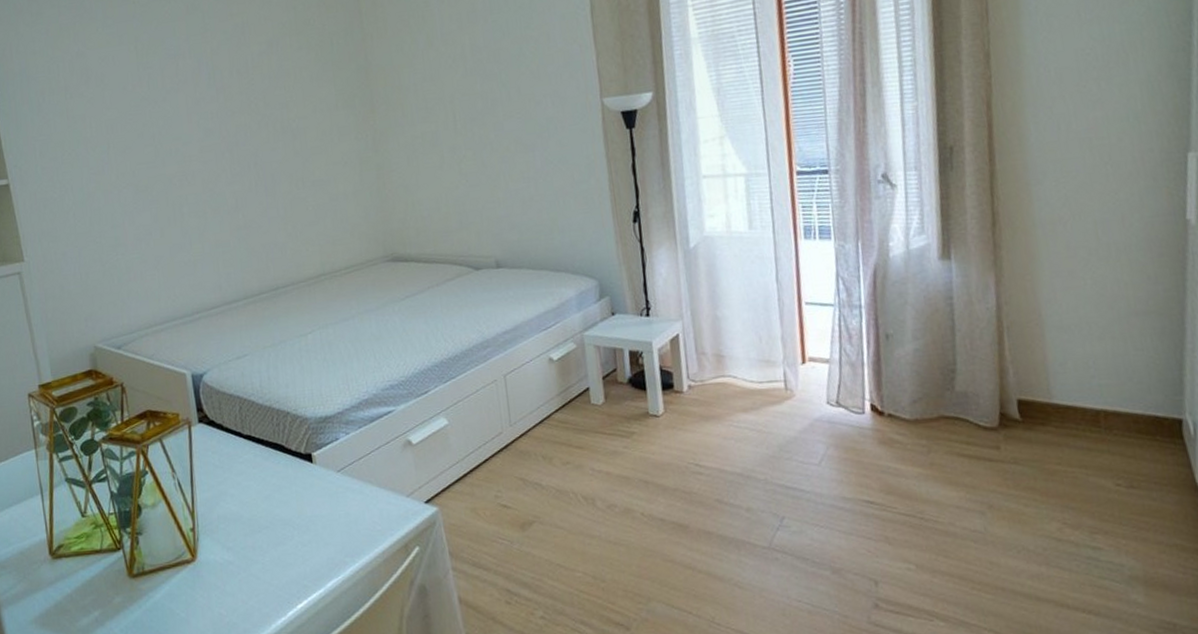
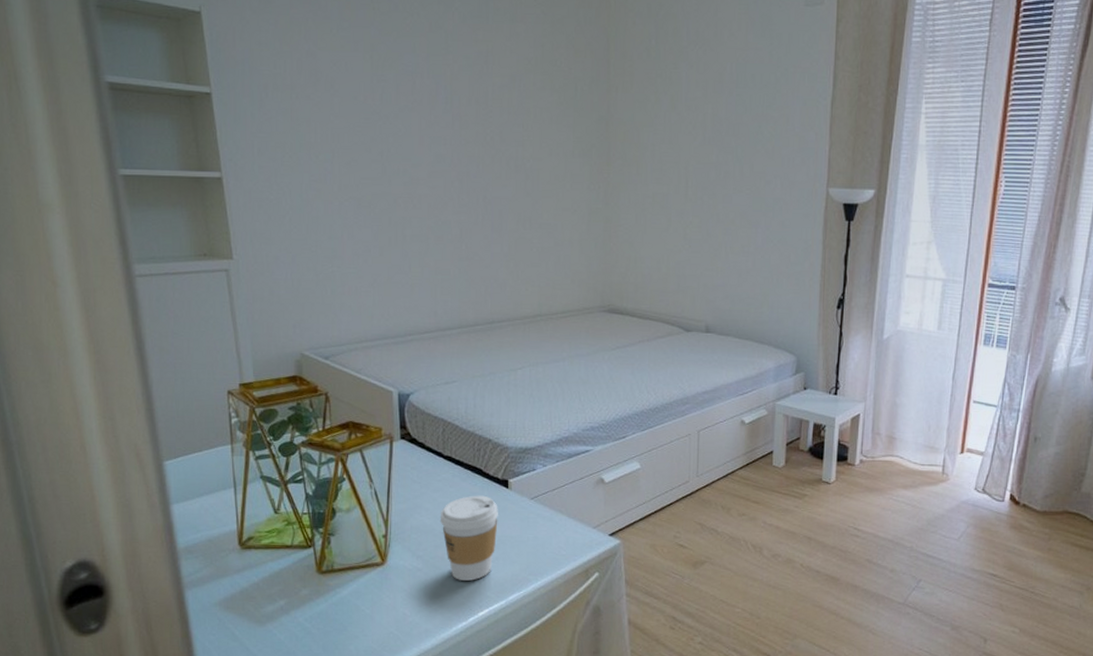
coffee cup: none [246,473,307,571] -> present [440,495,498,581]

